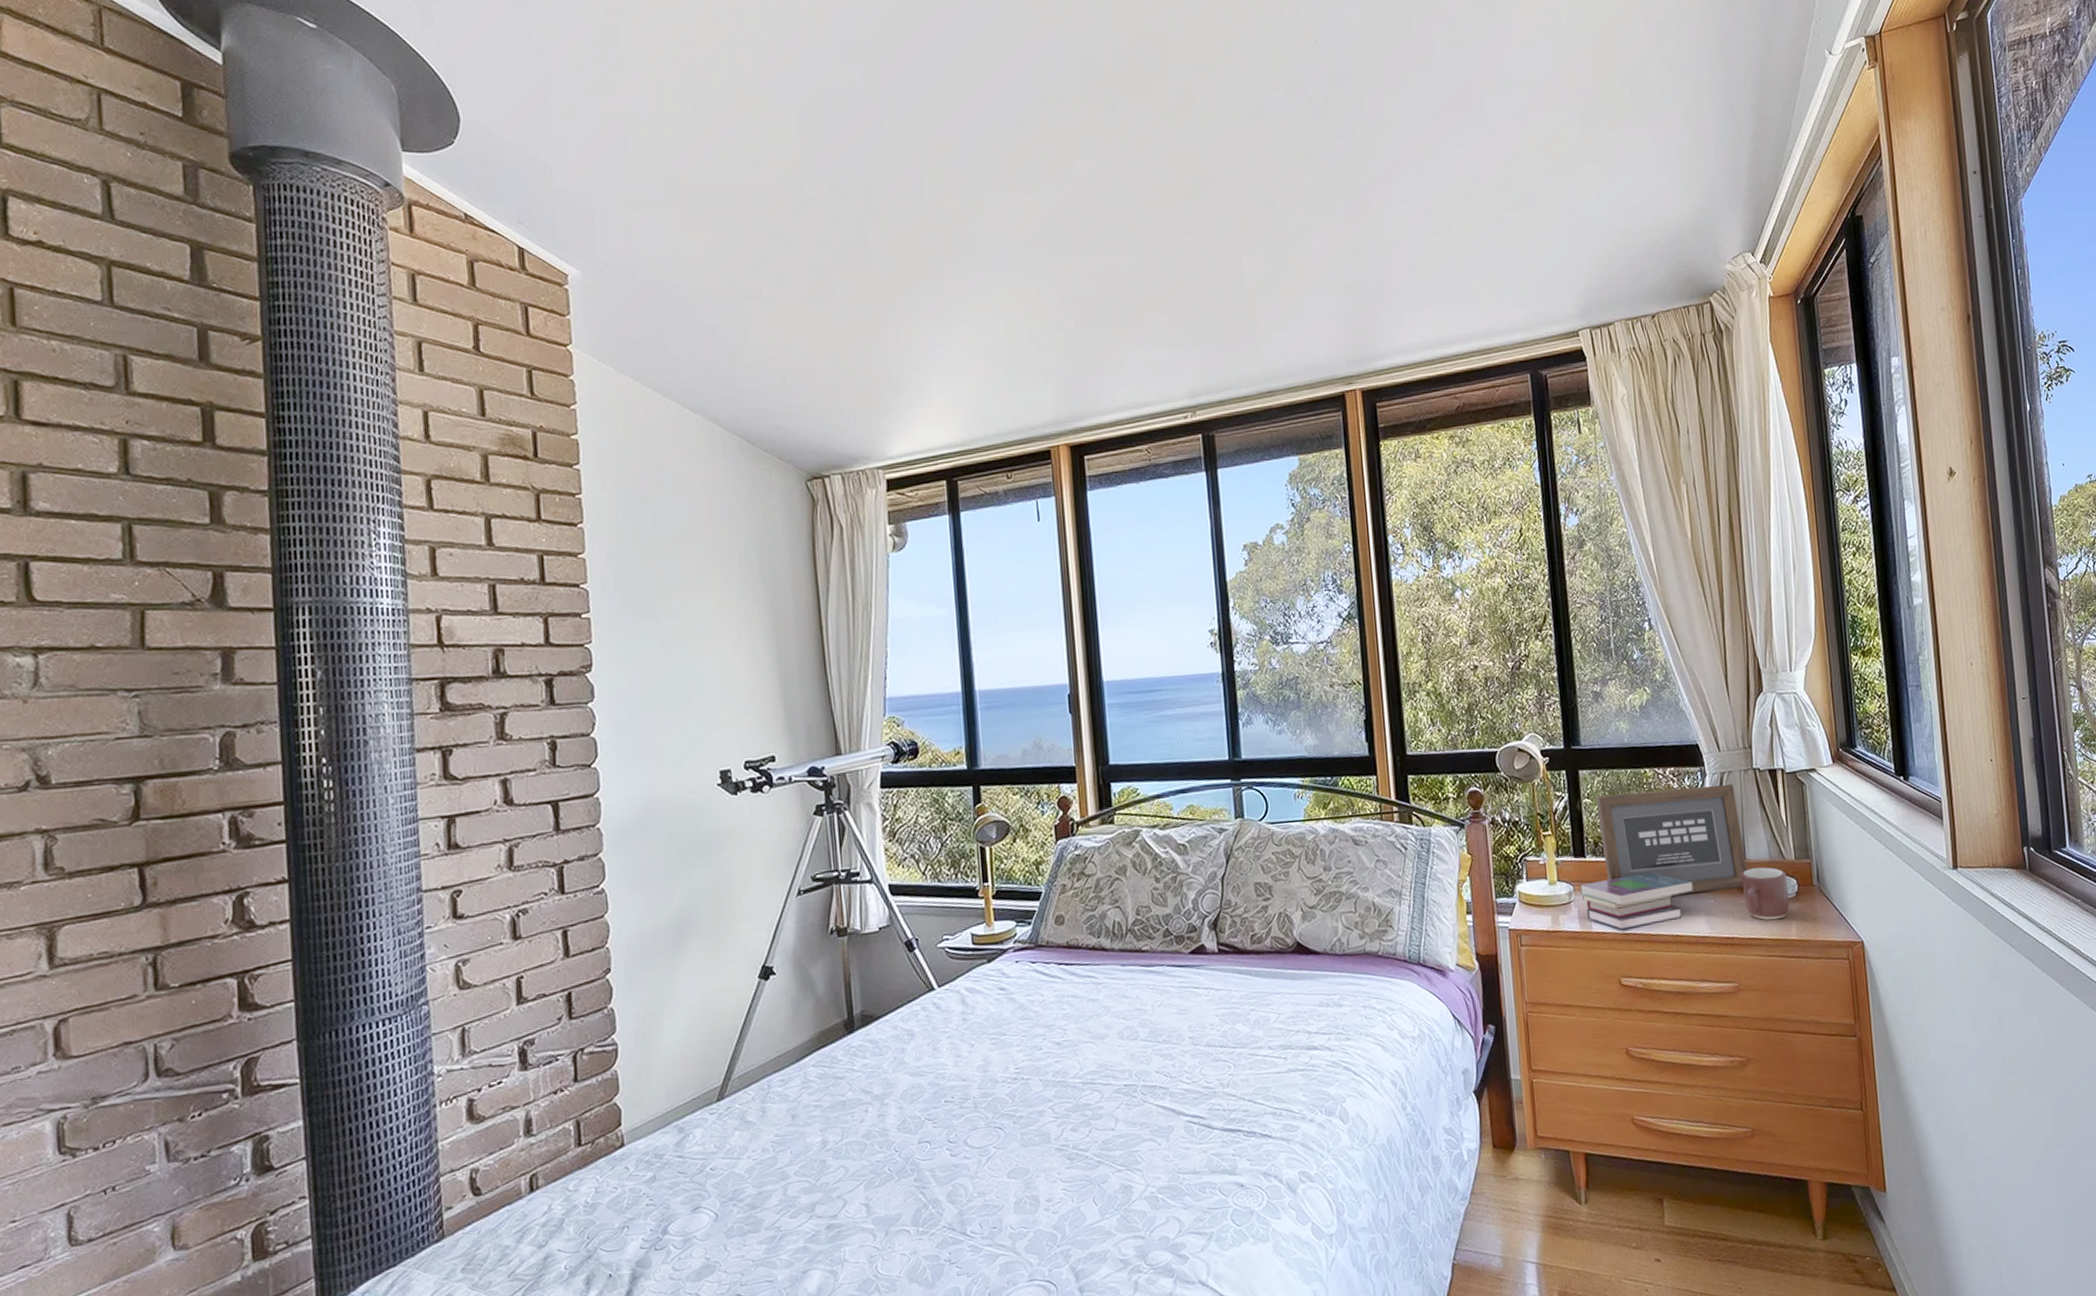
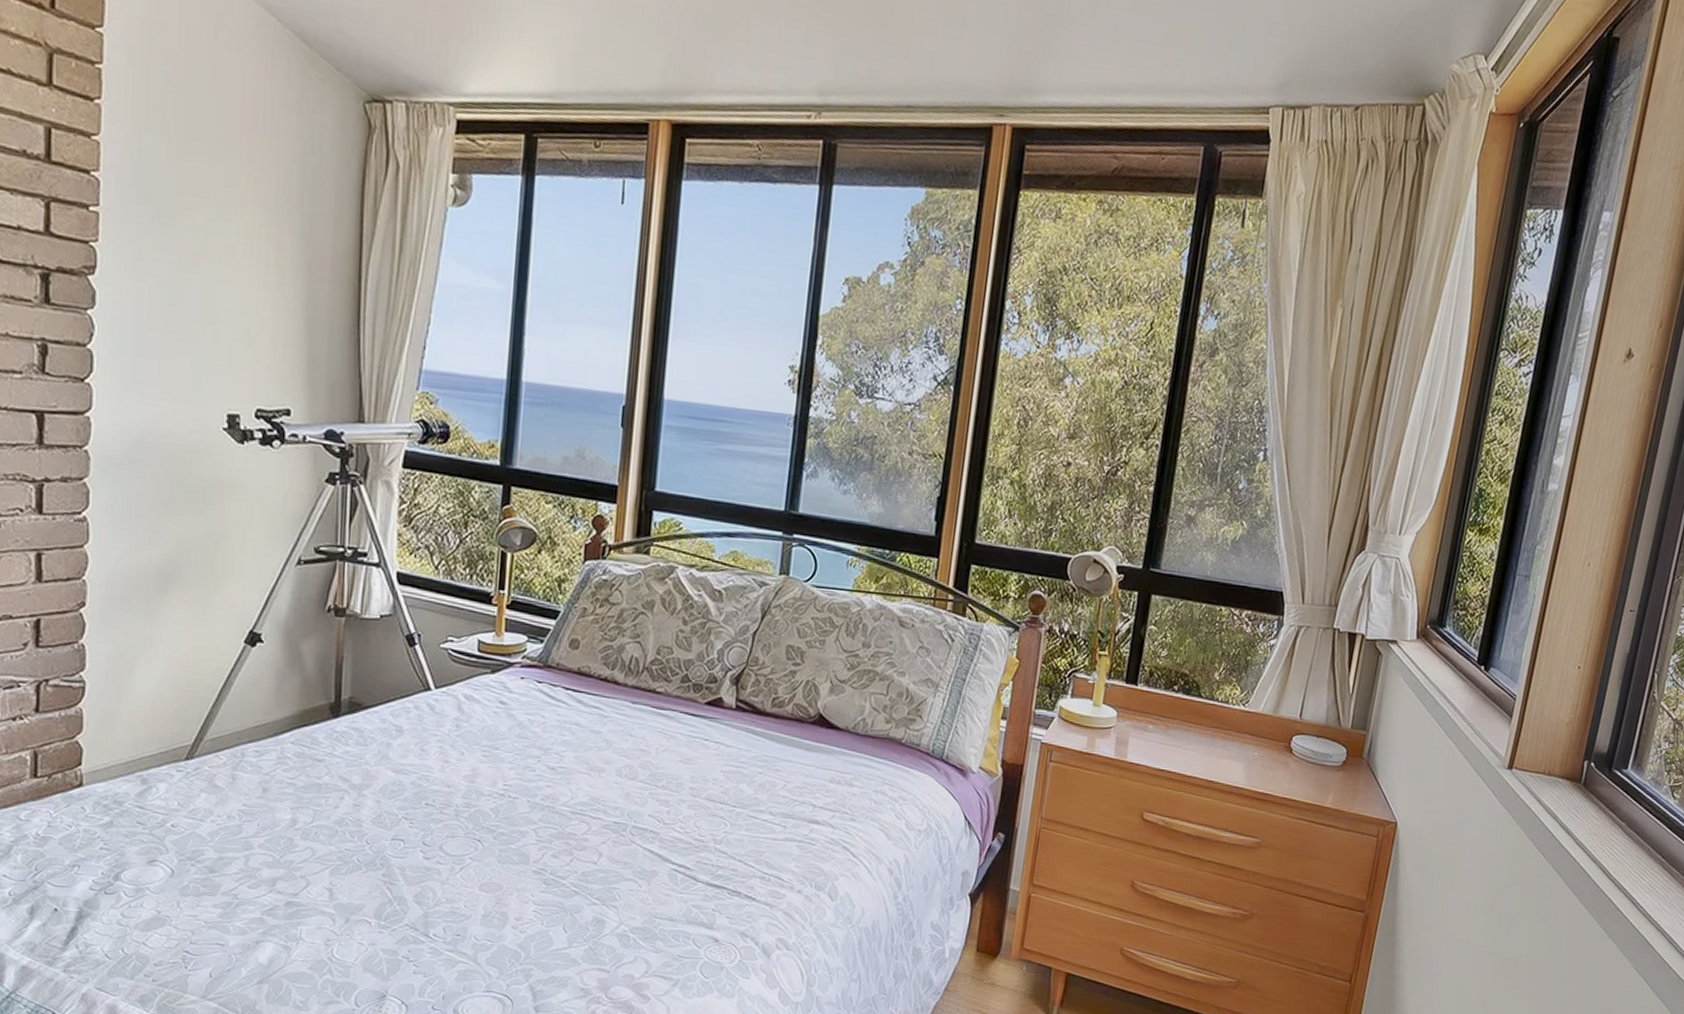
books: present [1580,872,1693,931] -> none [1124,711,1241,766]
picture frame: present [1596,783,1747,894] -> none [1154,625,1308,748]
mug: present [1741,867,1790,921] -> none [1288,728,1339,785]

